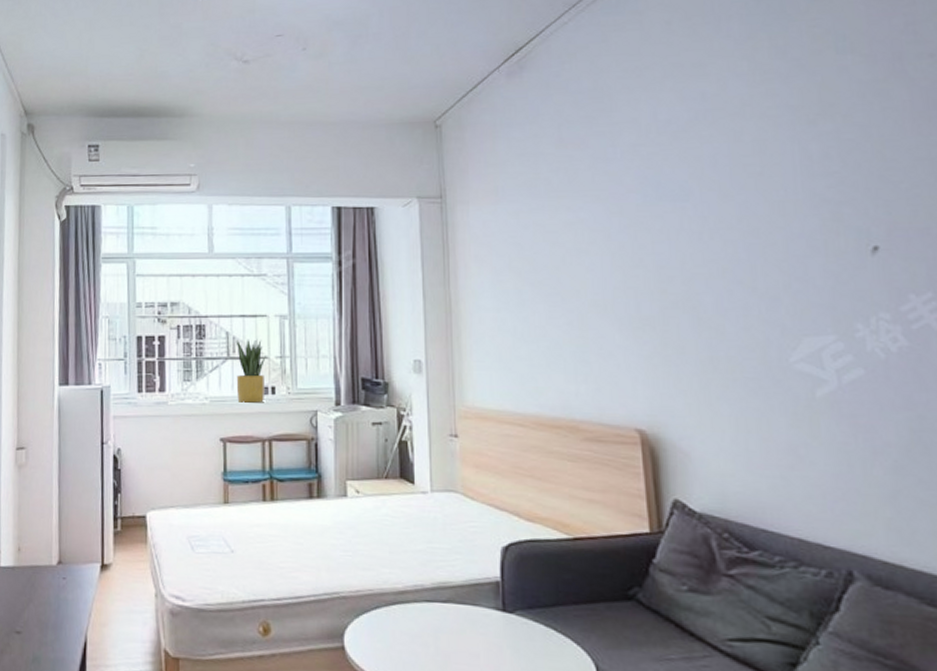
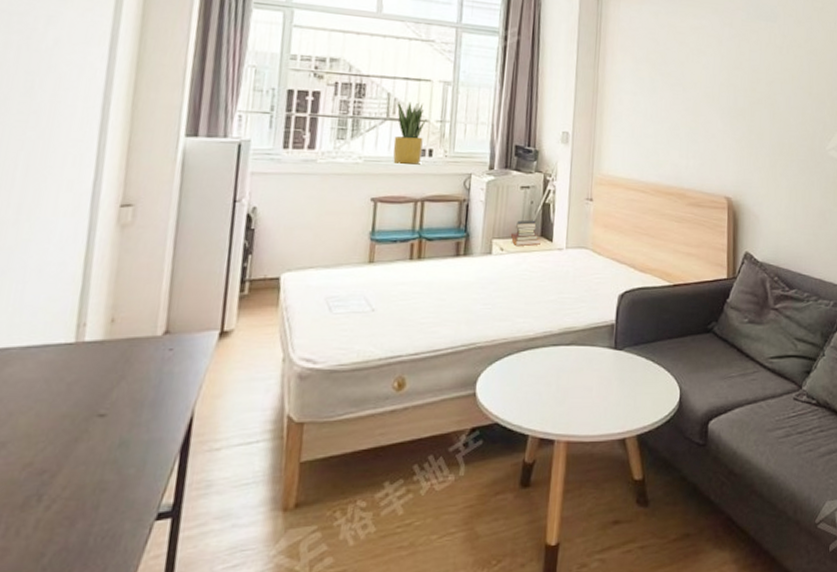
books: none [365,459,400,489] -> present [510,220,541,247]

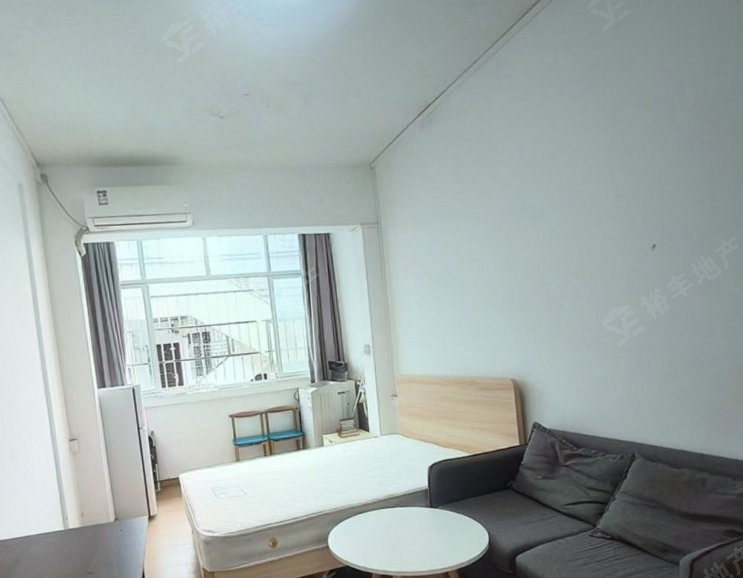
planter: present [393,101,427,165] -> none [234,339,259,388]

